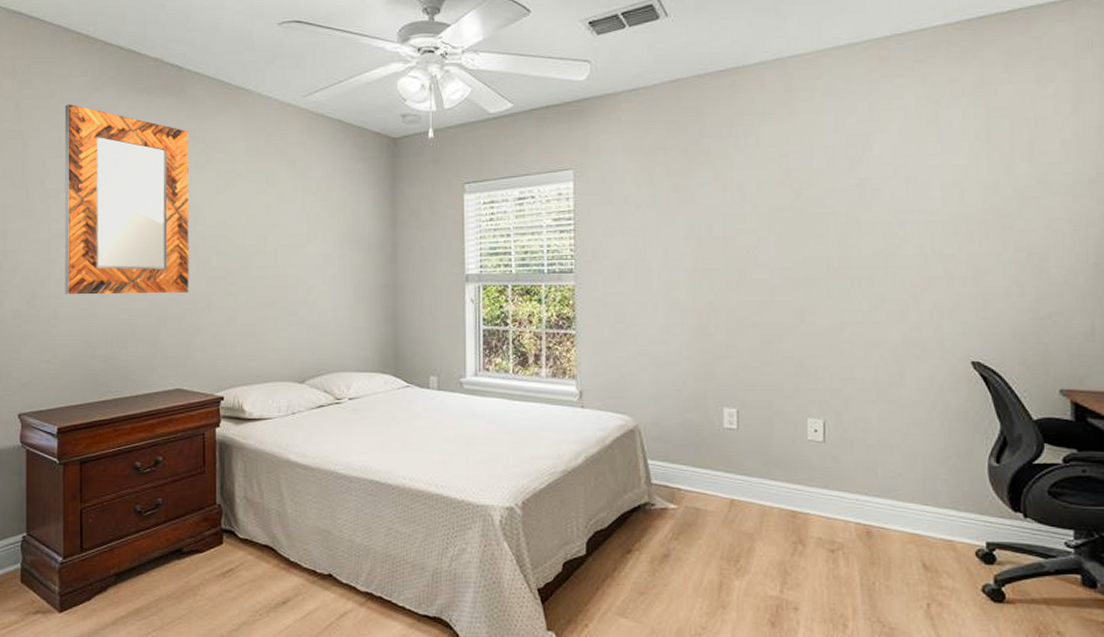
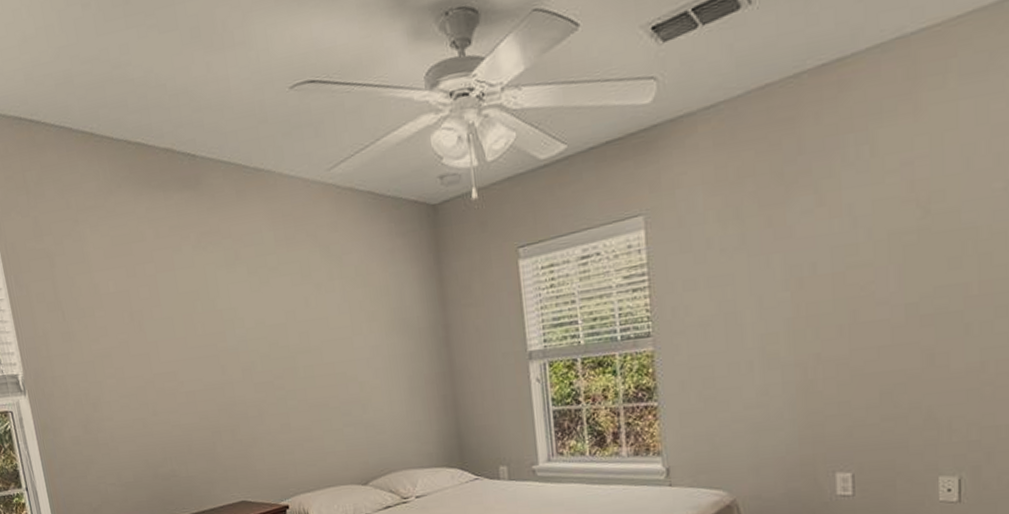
home mirror: present [64,104,189,295] -> none [82,213,239,416]

